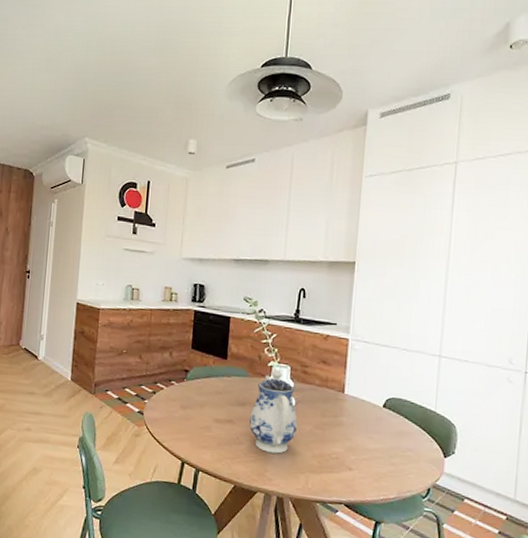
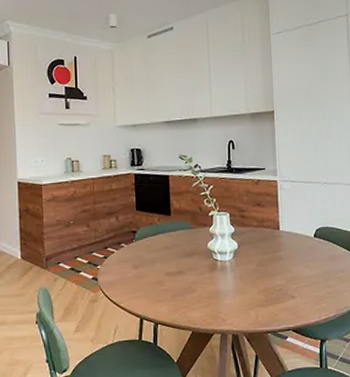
teapot: present [249,369,297,454] -> none [199,217,242,296]

